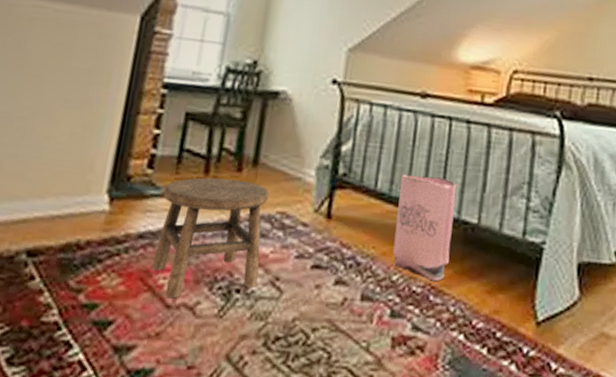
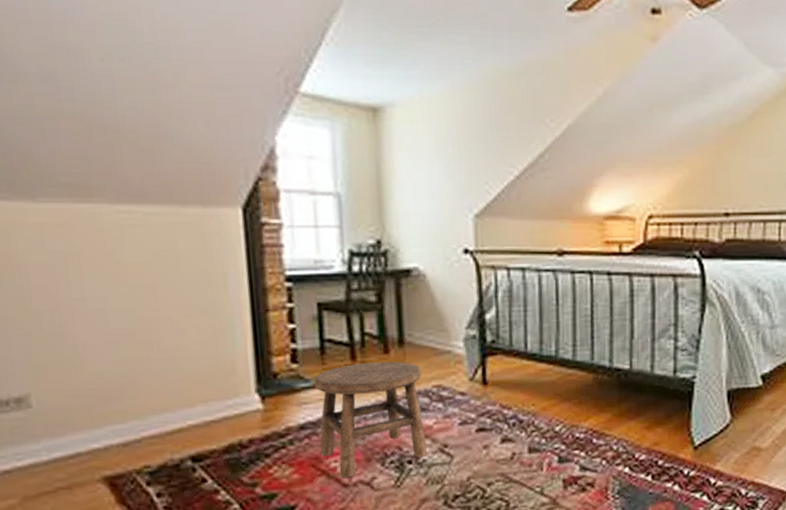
bag: present [392,174,459,282] -> none [549,330,607,426]

